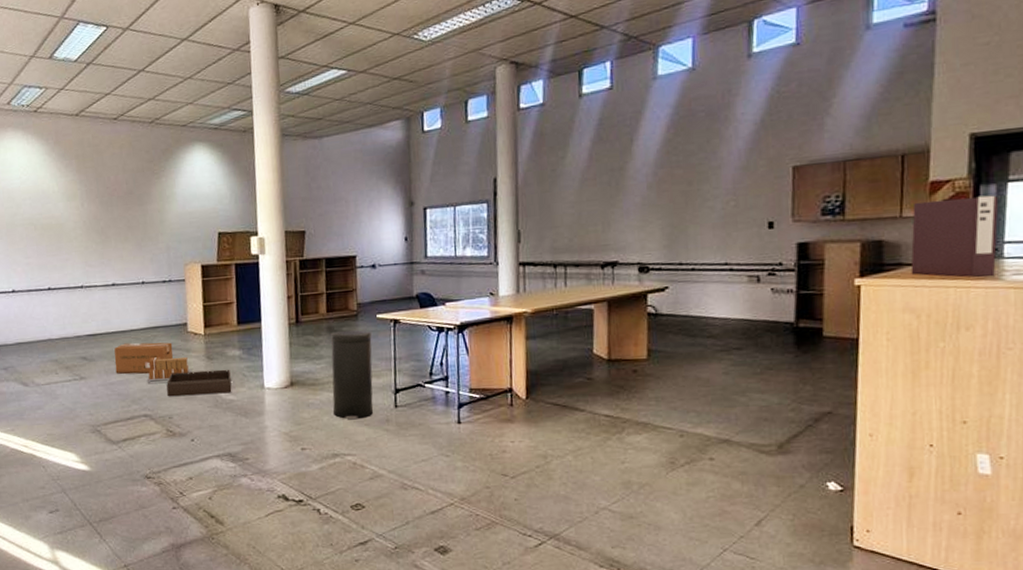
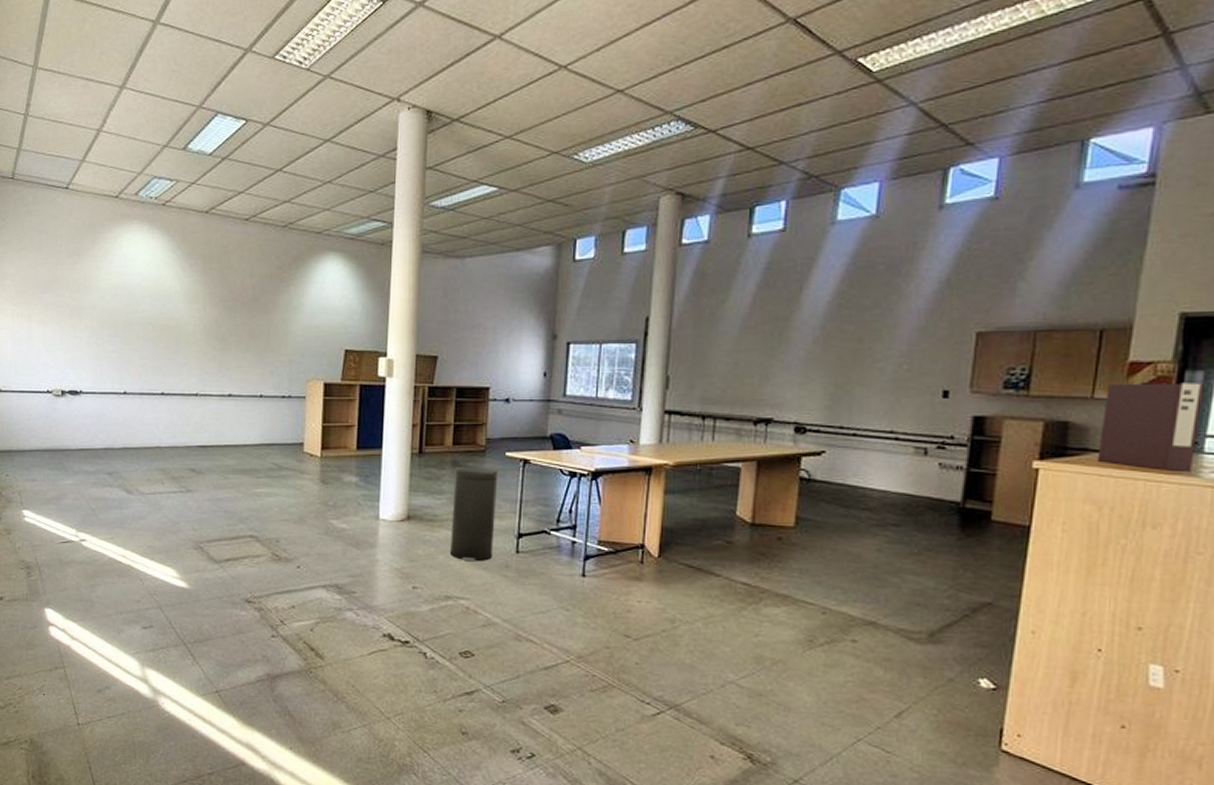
box: present [114,342,173,375] -> none [224,458,286,493]
cardboard boxes: present [146,357,192,384] -> none [256,476,305,505]
plastic crate: present [166,369,232,397] -> none [276,494,345,521]

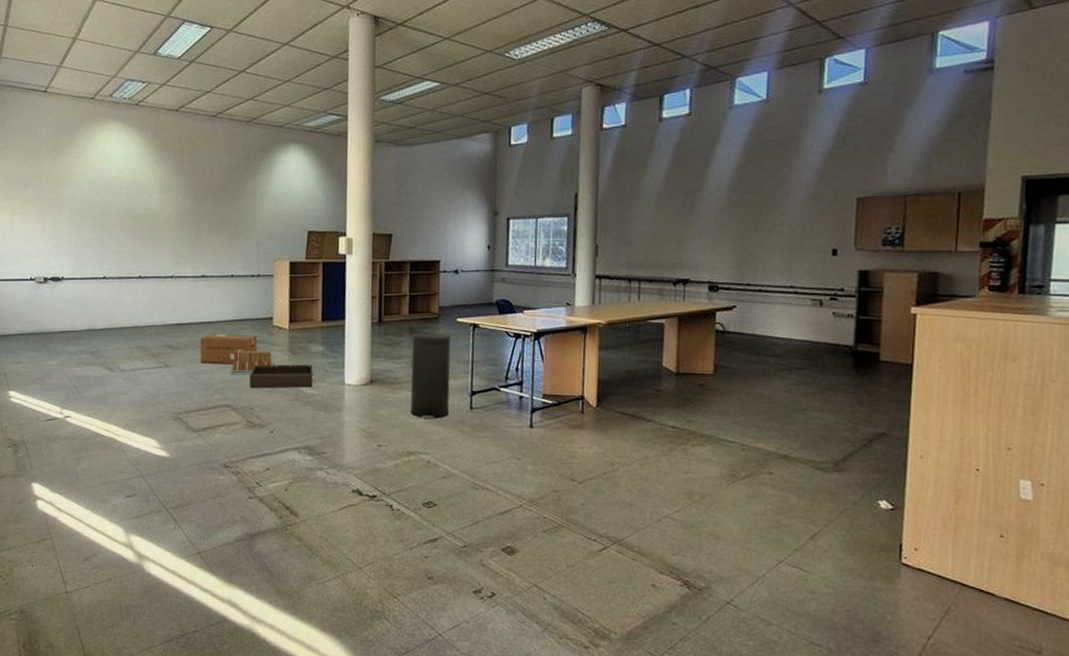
box: none [224,458,286,493] -> present [200,333,258,366]
cardboard boxes: none [256,476,305,505] -> present [230,349,276,375]
plastic crate: none [276,494,345,521] -> present [249,364,313,389]
binder: present [1097,382,1205,473] -> none [963,235,1047,312]

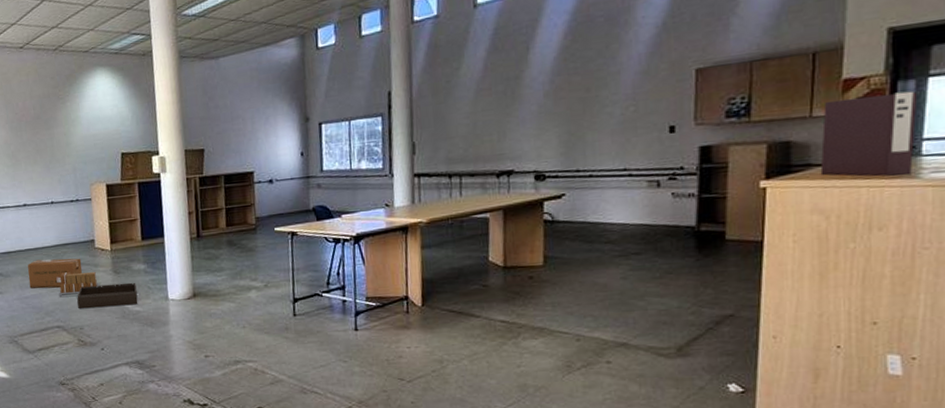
pedal bin: present [410,331,451,418] -> none [231,242,273,328]
binder: none [963,235,1047,312] -> present [820,91,918,177]

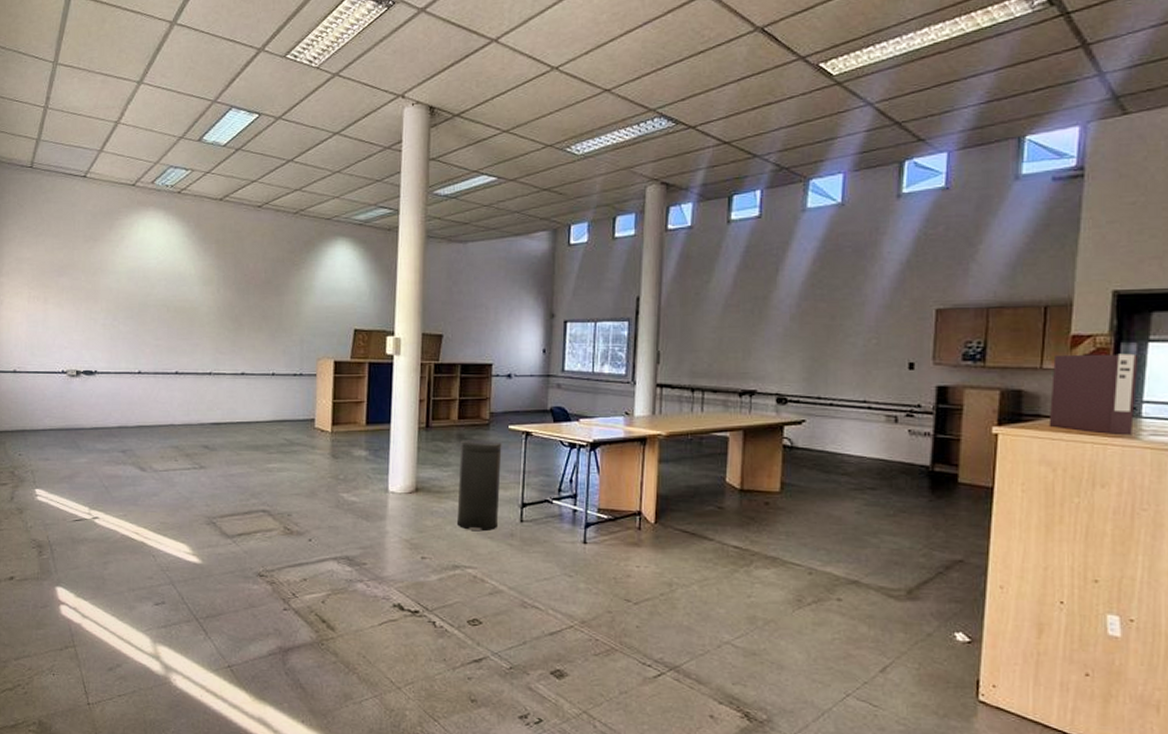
box: present [28,258,82,289] -> none [237,435,298,469]
cardboard boxes: present [58,272,101,298] -> none [268,452,316,479]
plastic crate: present [77,282,138,309] -> none [288,469,355,494]
pedal bin: none [231,242,273,328] -> present [457,439,502,530]

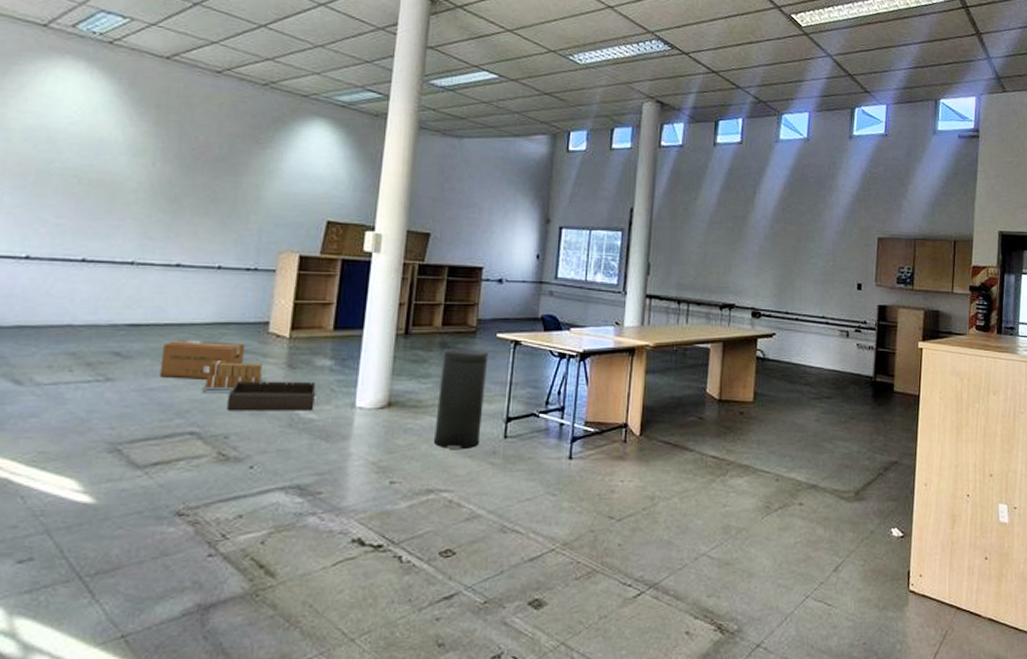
box: none [237,435,298,469] -> present [159,339,245,381]
cardboard boxes: none [268,452,316,479] -> present [201,360,266,394]
plastic crate: none [288,469,355,494] -> present [227,381,316,411]
binder: present [1048,353,1139,436] -> none [958,281,1016,351]

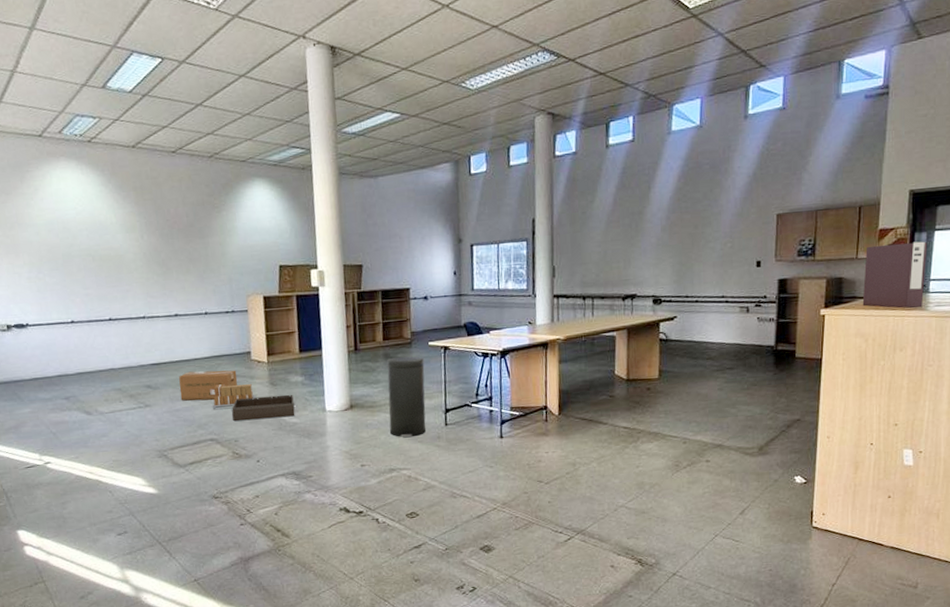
binder: none [958,281,1016,351] -> present [862,241,928,308]

